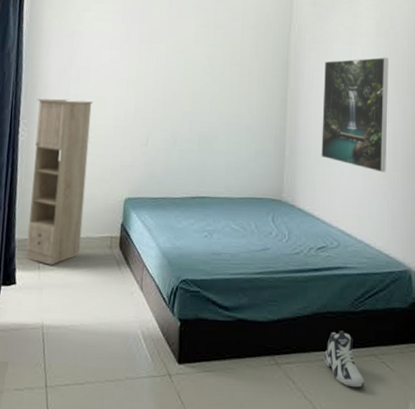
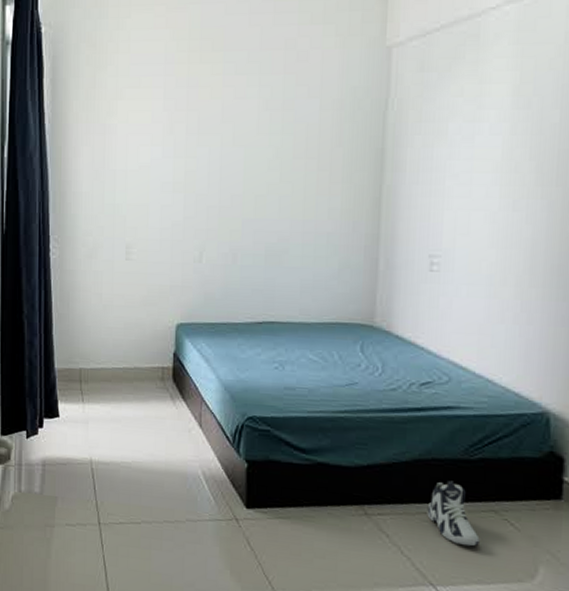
storage cabinet: present [25,98,93,265] -> none [67,209,133,398]
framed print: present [321,57,389,173] -> none [428,136,530,291]

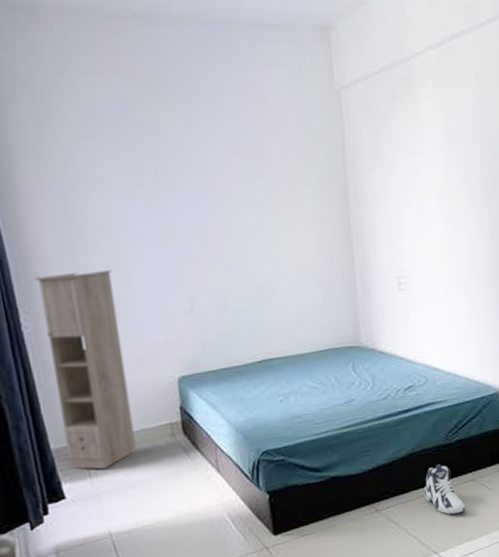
storage cabinet: none [67,209,133,398] -> present [34,270,137,470]

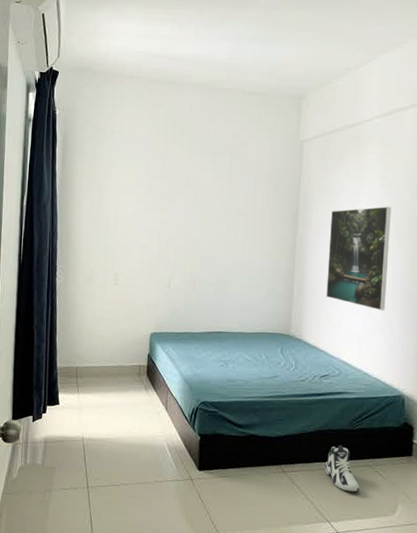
storage cabinet: present [34,270,137,470] -> none [66,246,121,389]
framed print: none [389,165,468,297] -> present [326,206,391,311]

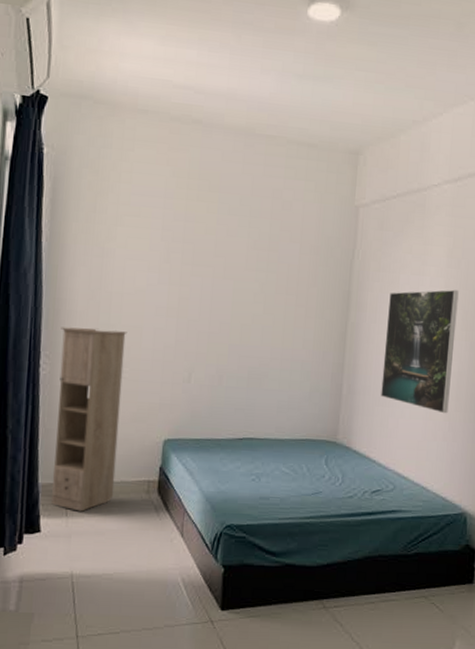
storage cabinet: none [66,246,121,389] -> present [50,327,128,512]
sneaker: present [324,445,360,492] -> none [373,573,413,629]

